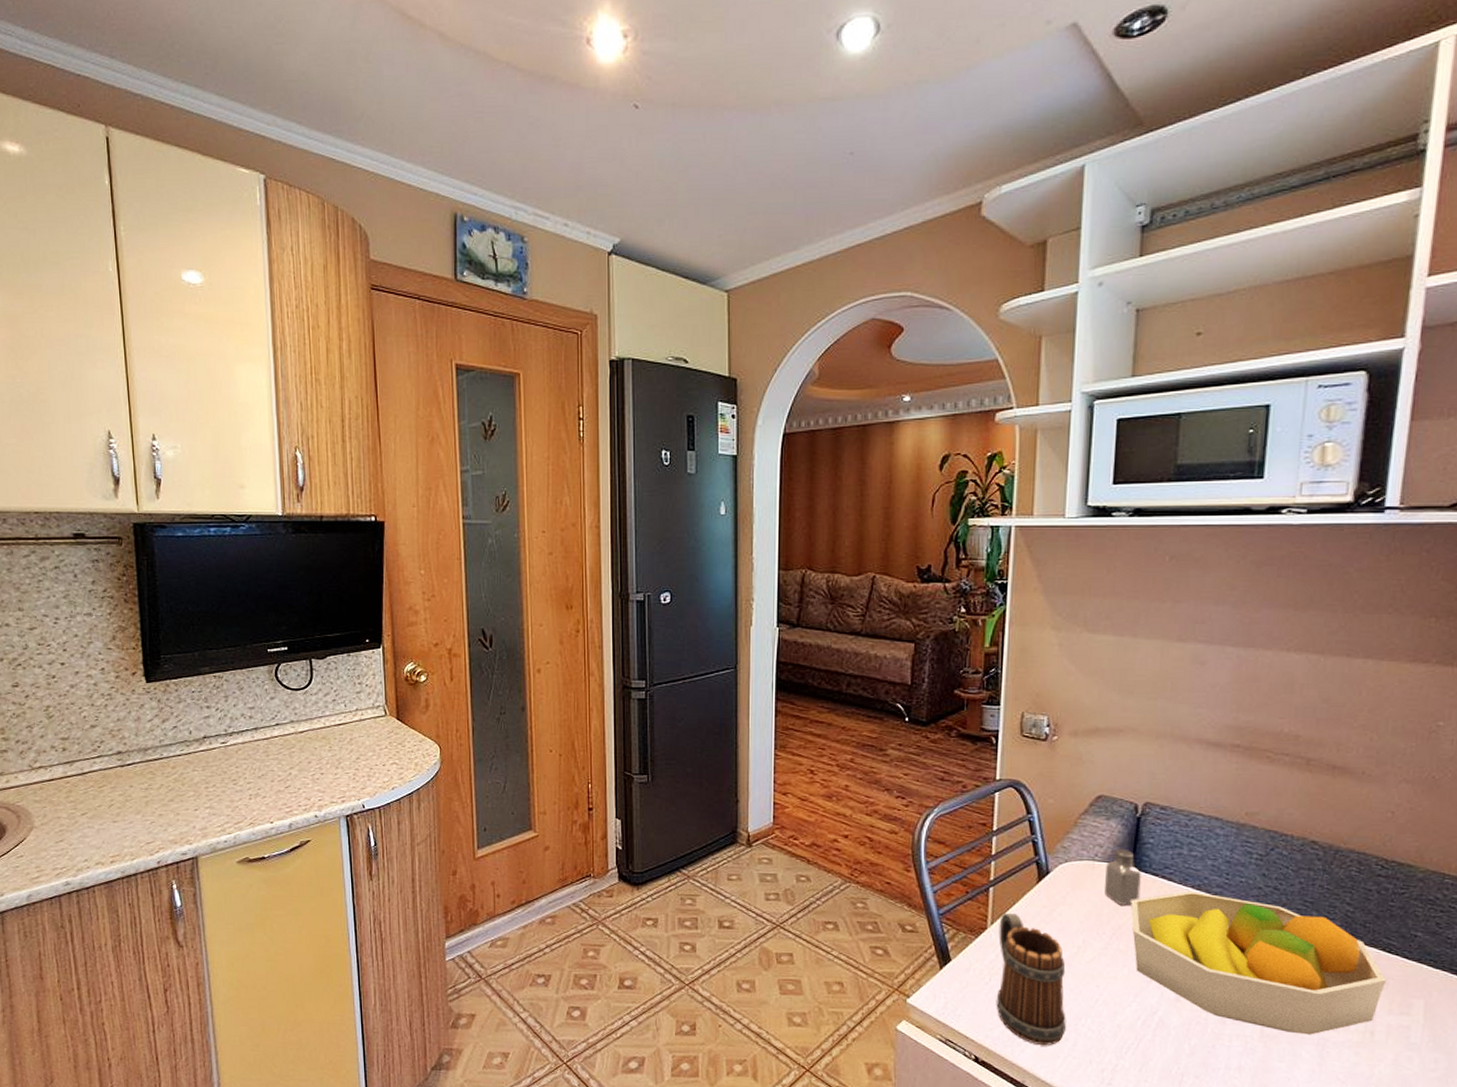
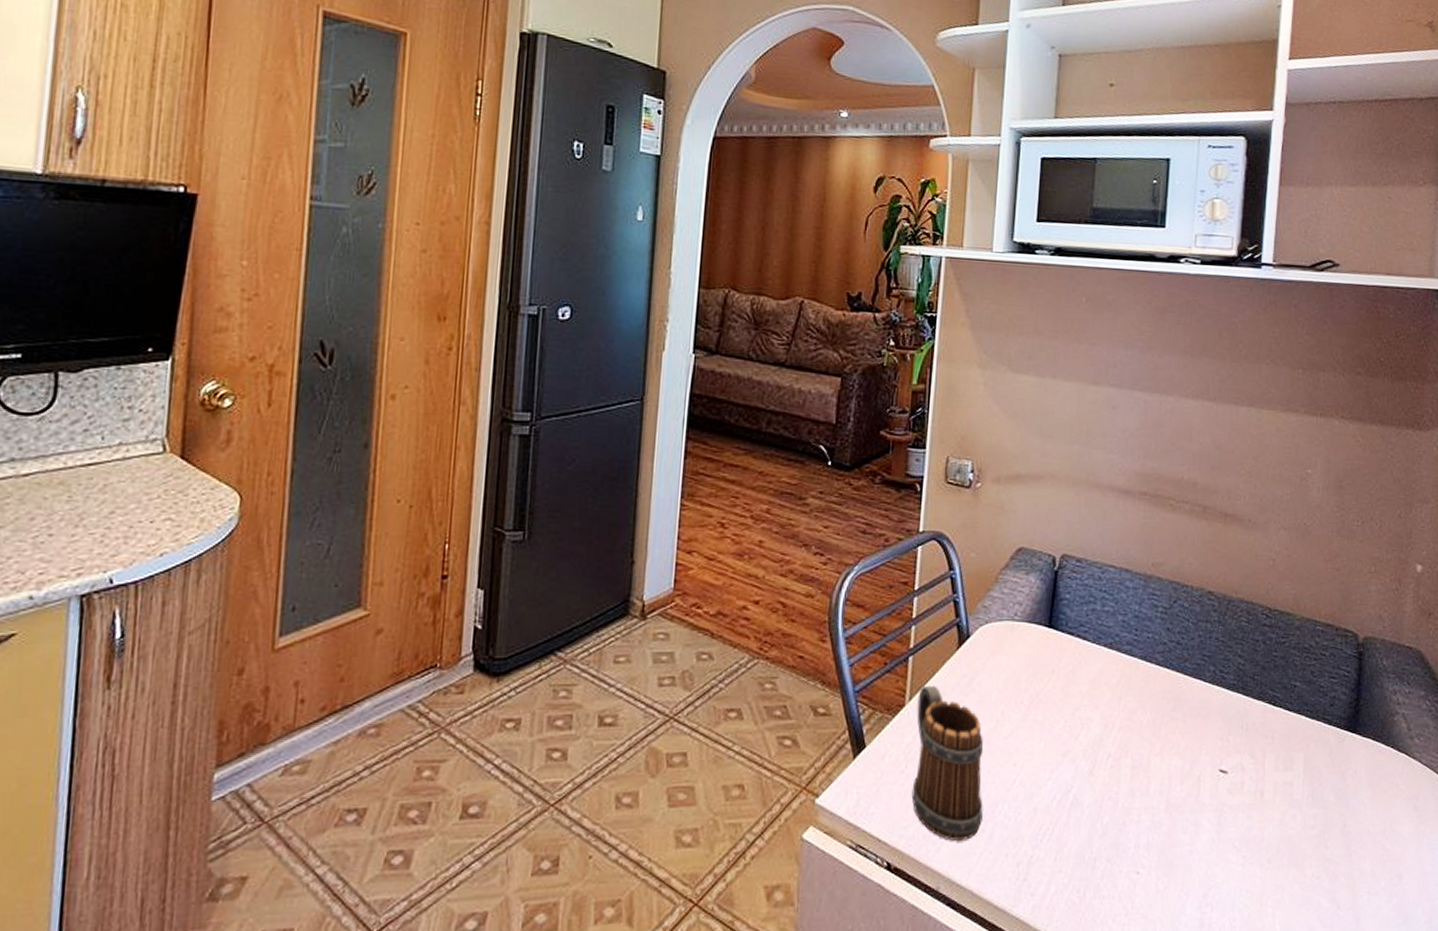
saltshaker: present [1105,848,1141,905] -> none [1023,606,1058,670]
fruit bowl: present [1130,890,1386,1035] -> none [1047,649,1272,801]

